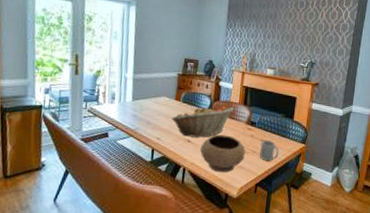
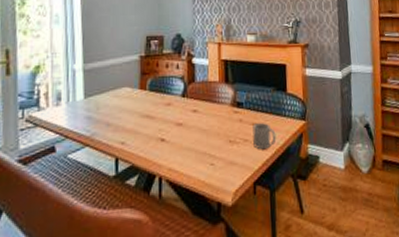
fruit basket: present [171,106,235,138] -> none [137,87,215,135]
bowl: present [200,134,246,173] -> none [178,124,235,176]

